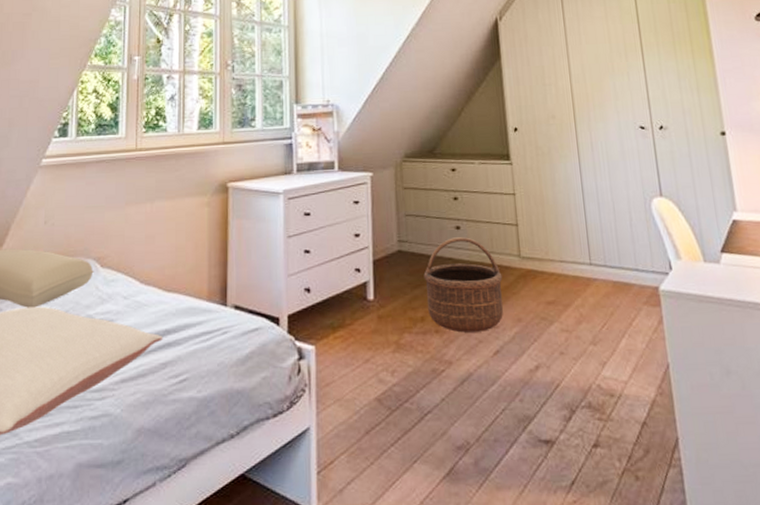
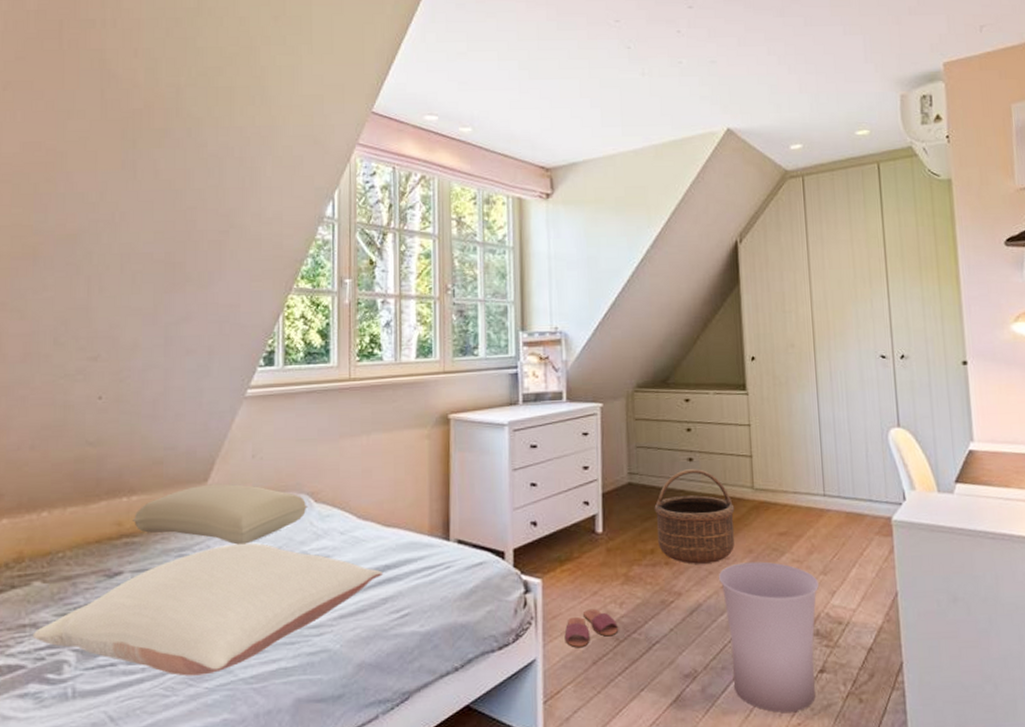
slippers: none [337,376,390,417] -> present [564,608,618,648]
waste bin: none [489,331,590,489] -> present [719,561,820,713]

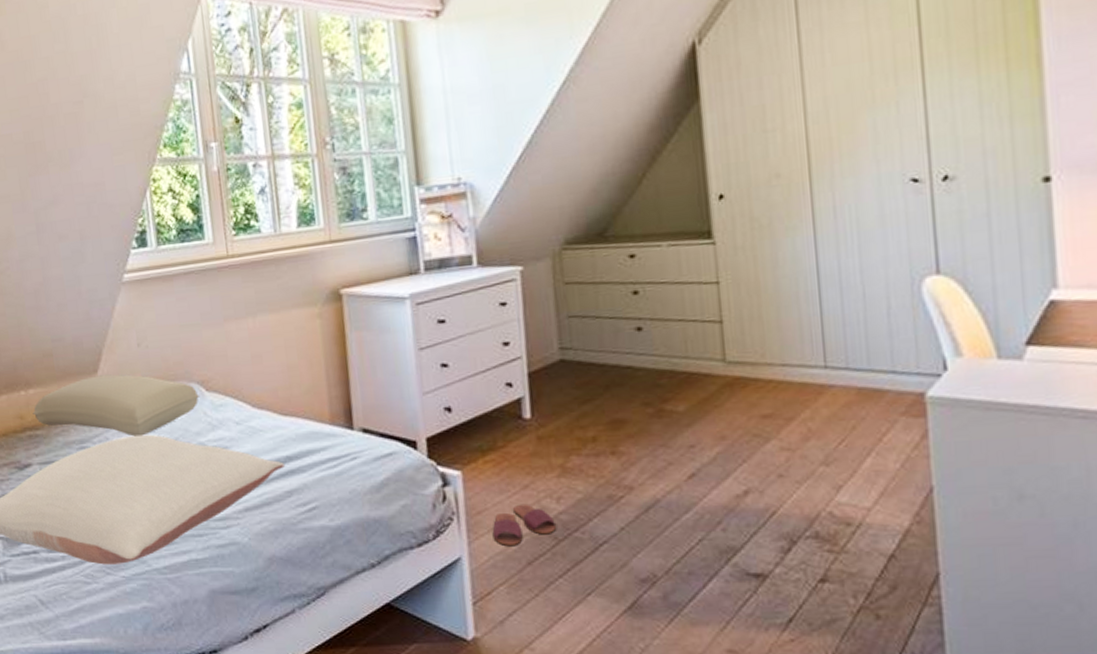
basket: present [654,469,735,564] -> none [594,340,701,454]
waste bin: present [719,561,820,713] -> none [681,450,819,626]

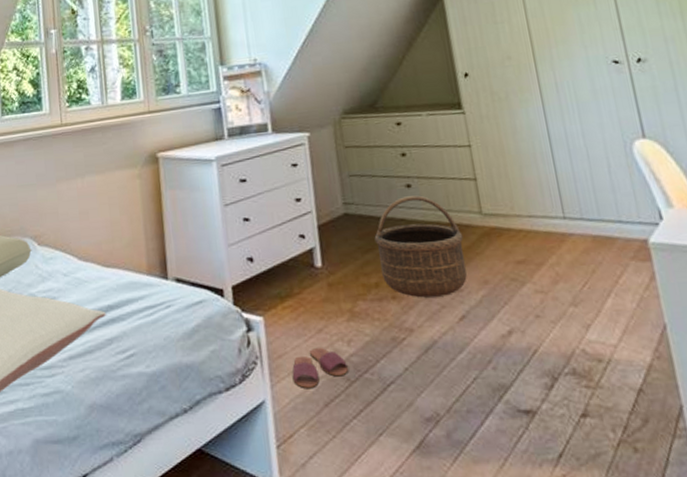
basket: none [594,340,701,454] -> present [374,195,467,298]

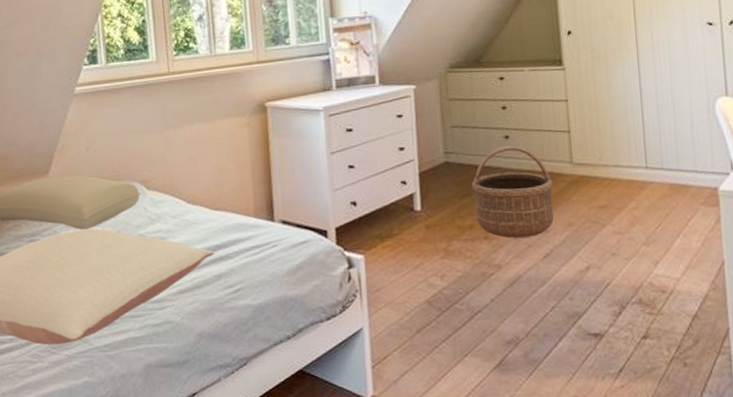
slippers: present [292,347,348,389] -> none [388,281,440,318]

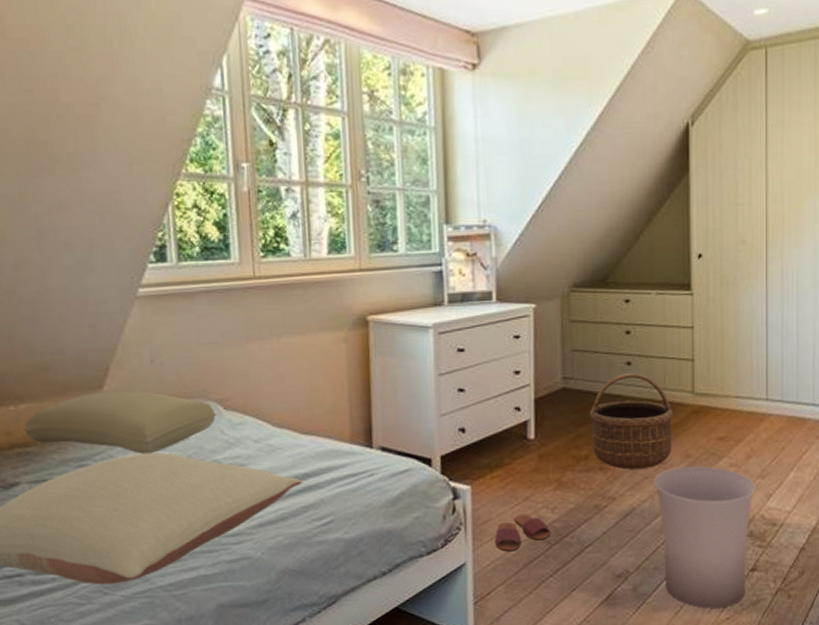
slippers: none [388,281,440,318] -> present [495,513,549,552]
waste bin: none [539,234,642,376] -> present [654,466,756,609]

